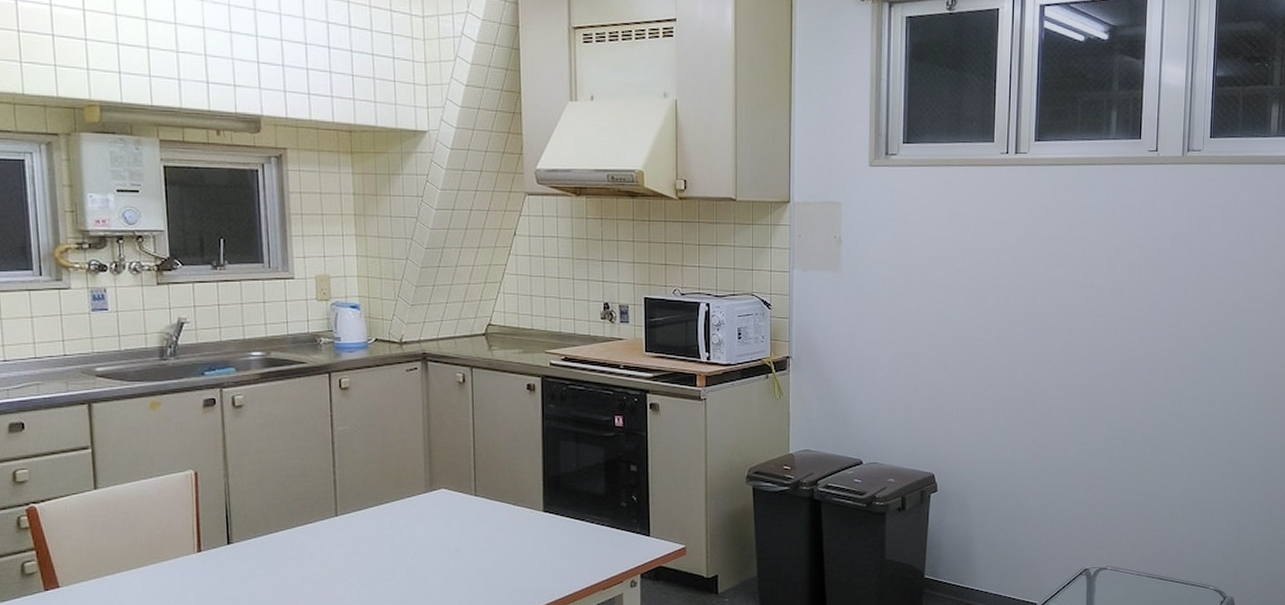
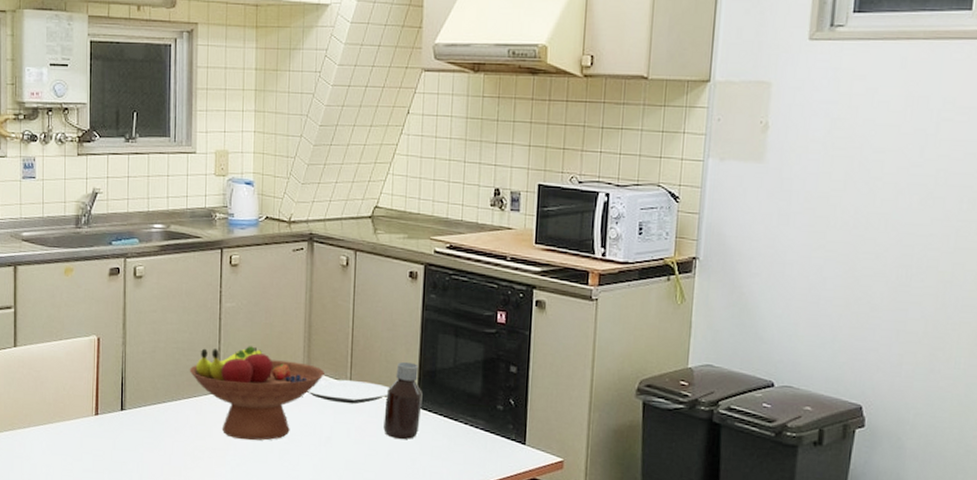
fruit bowl: none [302,467,448,561] -> present [189,346,324,441]
plate: none [432,491,515,515] -> present [307,379,390,404]
bottle: none [511,469,549,544] -> present [383,361,423,440]

